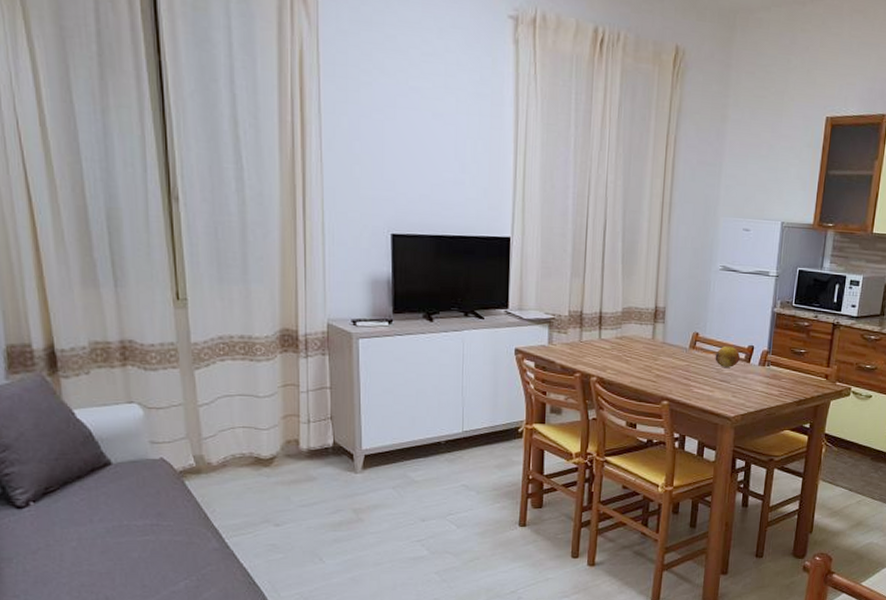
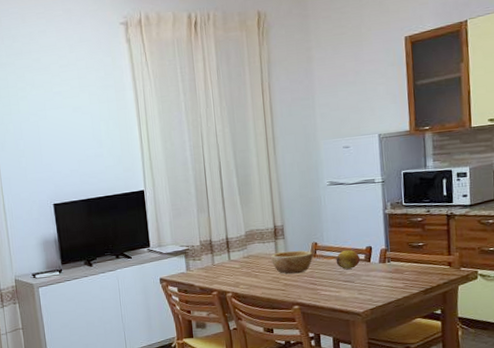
bowl: none [646,337,692,365] -> present [271,250,313,274]

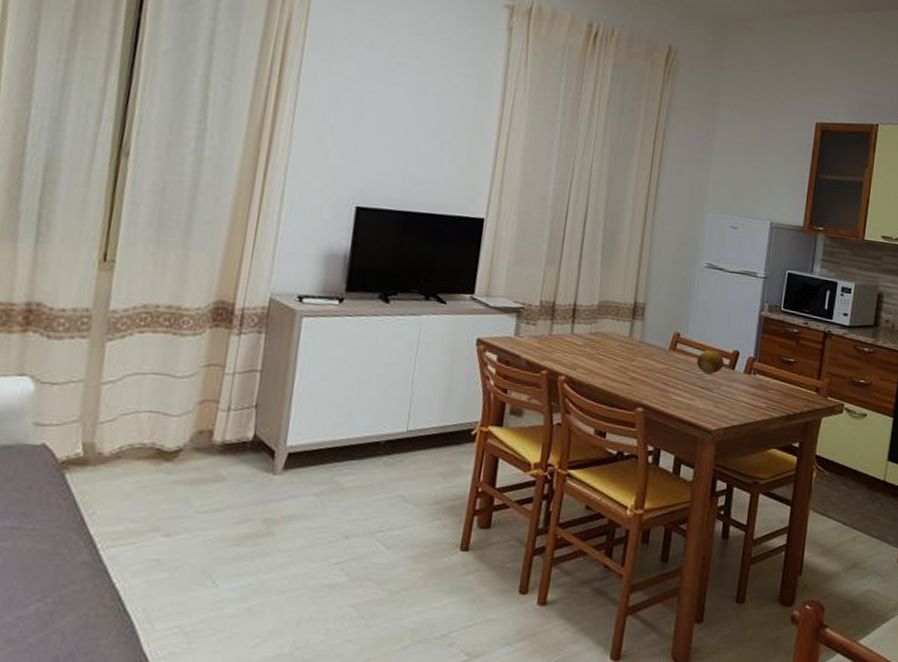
bowl: present [271,250,313,274] -> none [622,335,673,368]

